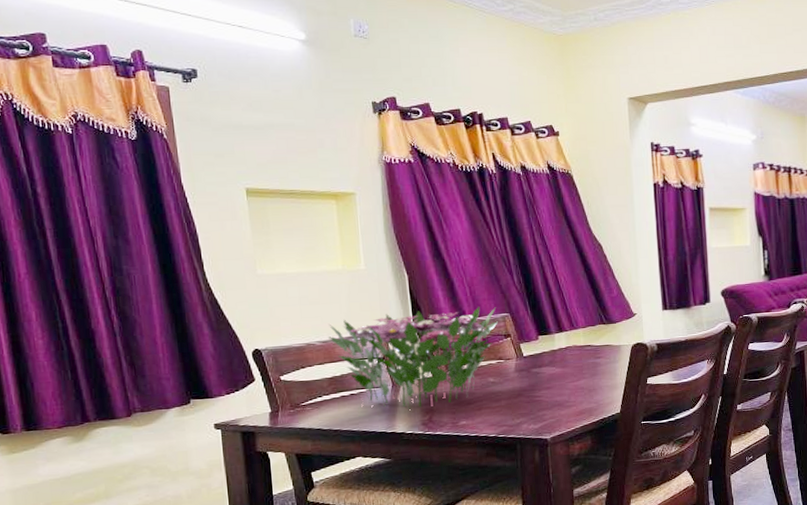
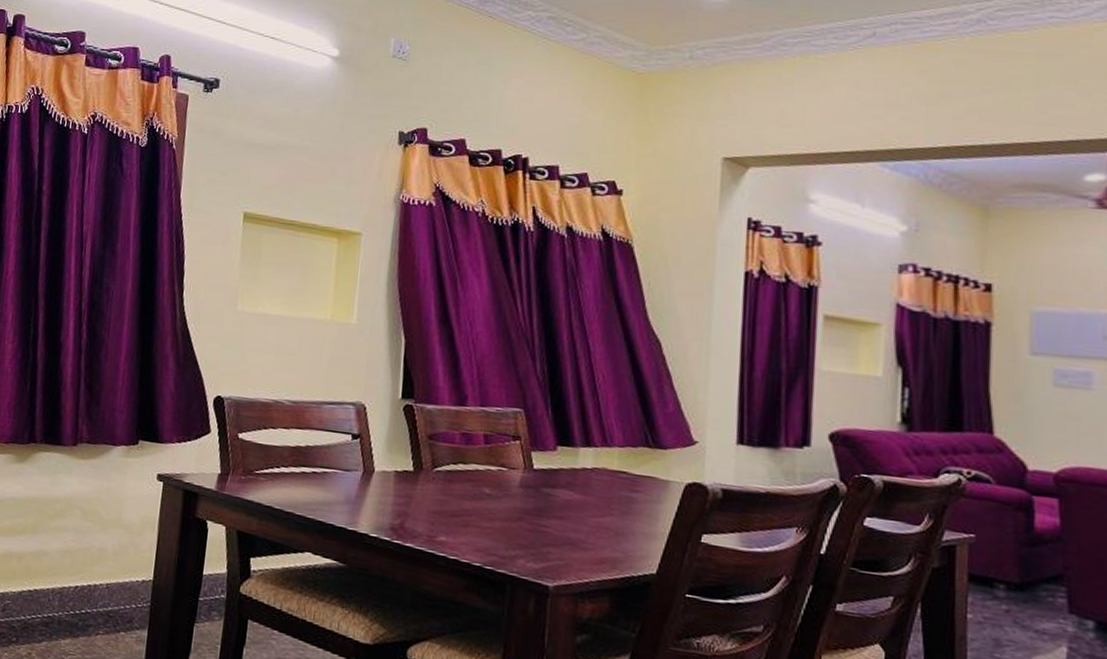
flower arrangement: present [328,307,498,409] -> none [300,379,507,509]

